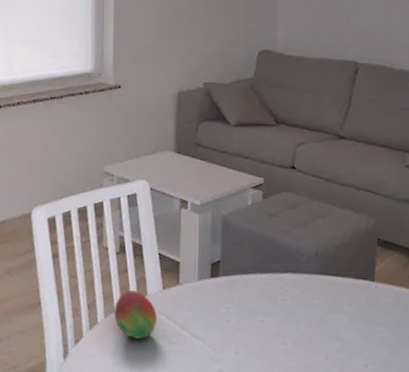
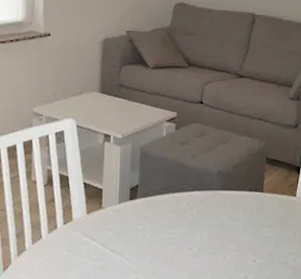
fruit: present [114,290,158,339] -> none [41,218,82,260]

